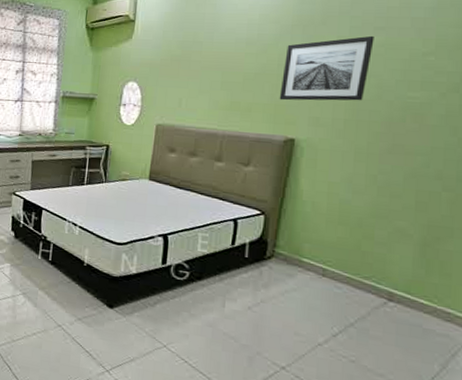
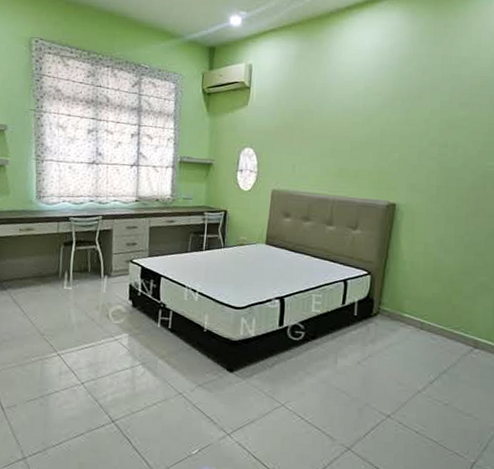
wall art: present [279,35,374,101] -> none [382,110,460,169]

